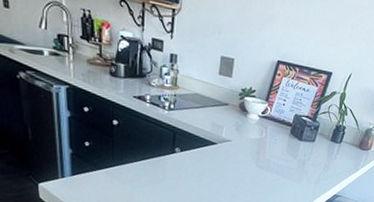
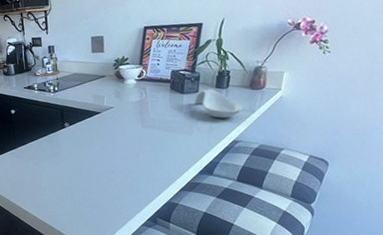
spoon rest: none [309,140,350,172] -> present [194,89,243,118]

